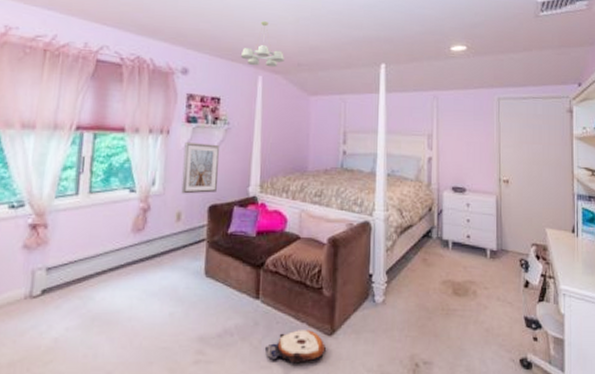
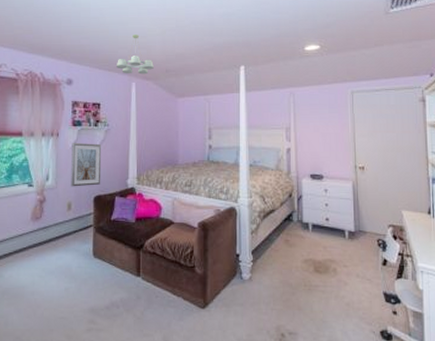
plush toy: present [265,330,327,365] -> none [147,303,201,334]

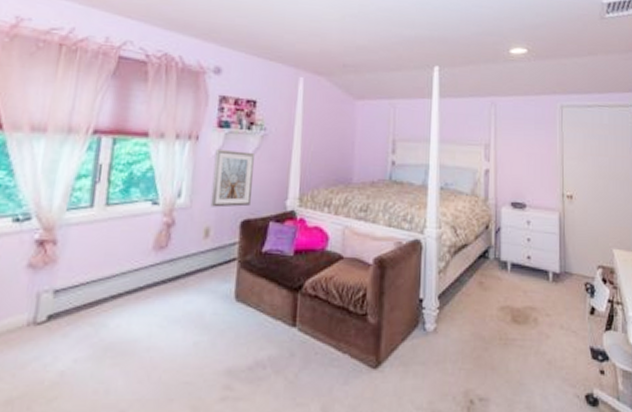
ceiling light fixture: present [117,35,154,75] -> none [281,17,328,68]

